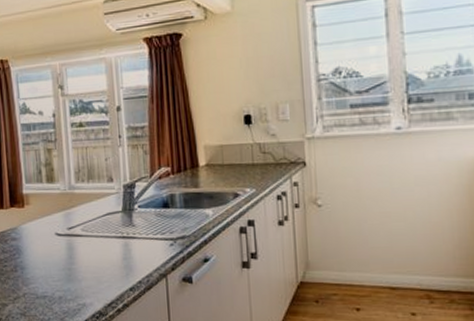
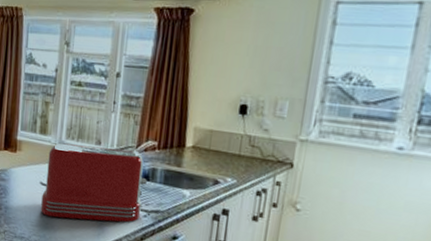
toaster: none [59,181,168,268] -> present [41,143,147,223]

